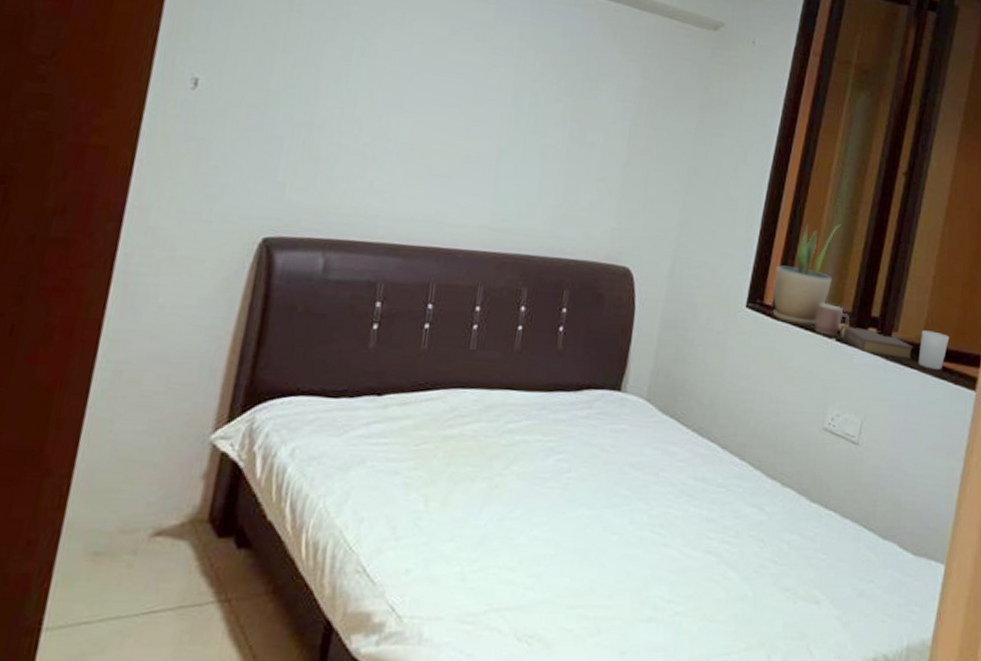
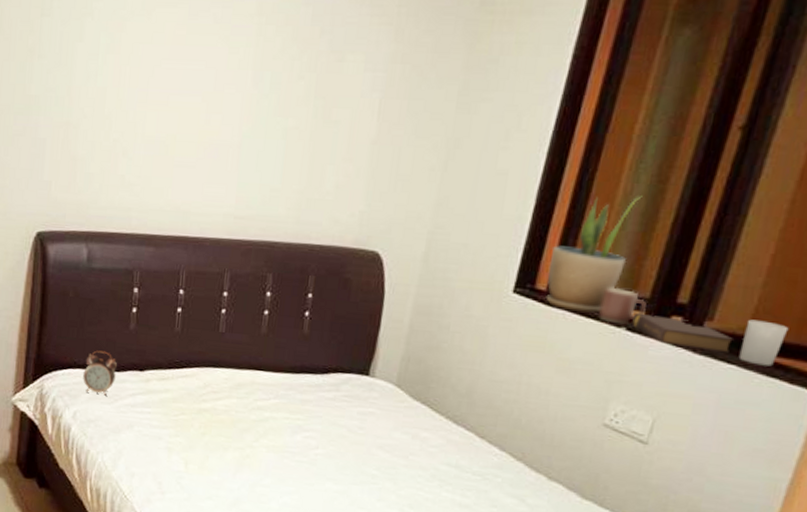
alarm clock: none [307,373,351,427] -> present [83,350,117,396]

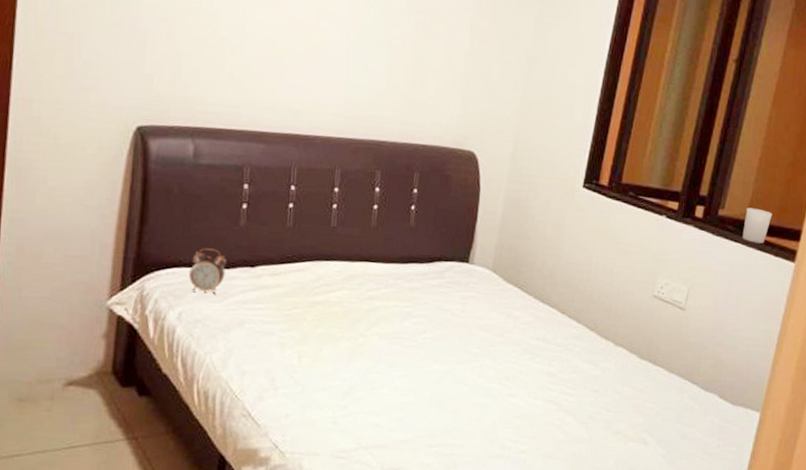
potted plant: present [545,196,643,315] -> none [607,110,673,206]
mug: present [599,287,647,325] -> none [646,183,679,213]
book: present [631,312,735,354] -> none [669,203,739,234]

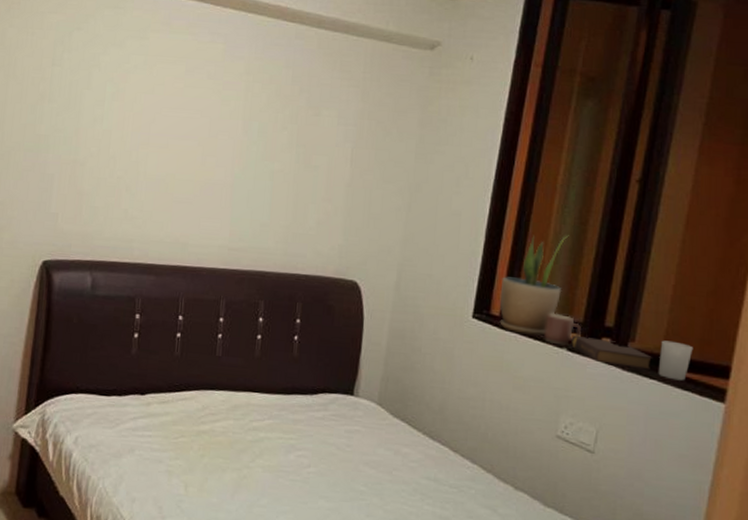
alarm clock: present [189,248,226,294] -> none [85,375,119,420]
potted plant: none [607,110,673,206] -> present [499,235,569,337]
mug: none [646,183,679,213] -> present [544,313,581,346]
book: none [669,203,739,234] -> present [571,335,653,370]

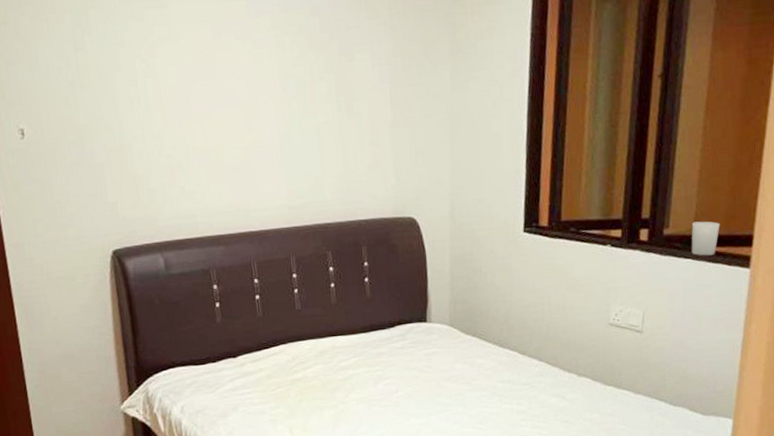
potted plant: present [499,235,569,337] -> none [545,139,602,240]
mug: present [544,313,581,346] -> none [589,214,621,244]
book: present [571,335,653,370] -> none [613,230,686,253]

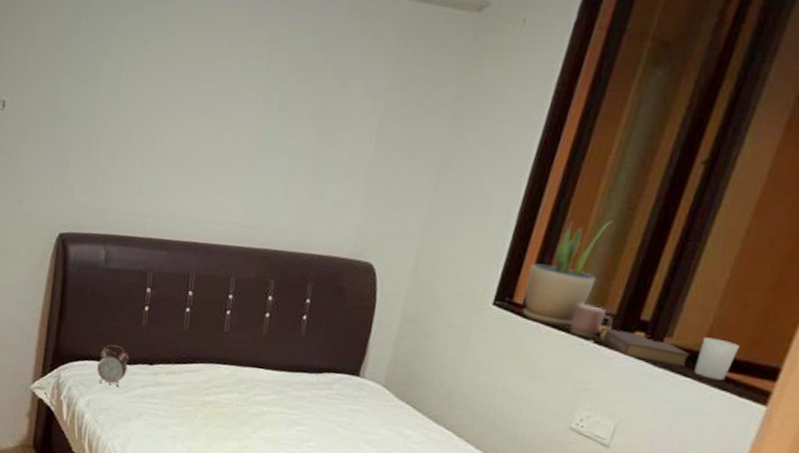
alarm clock: none [182,346,213,387] -> present [97,344,129,386]
potted plant: none [545,139,602,240] -> present [522,221,613,328]
mug: none [589,214,621,244] -> present [569,303,613,338]
book: none [613,230,686,253] -> present [598,327,691,367]

